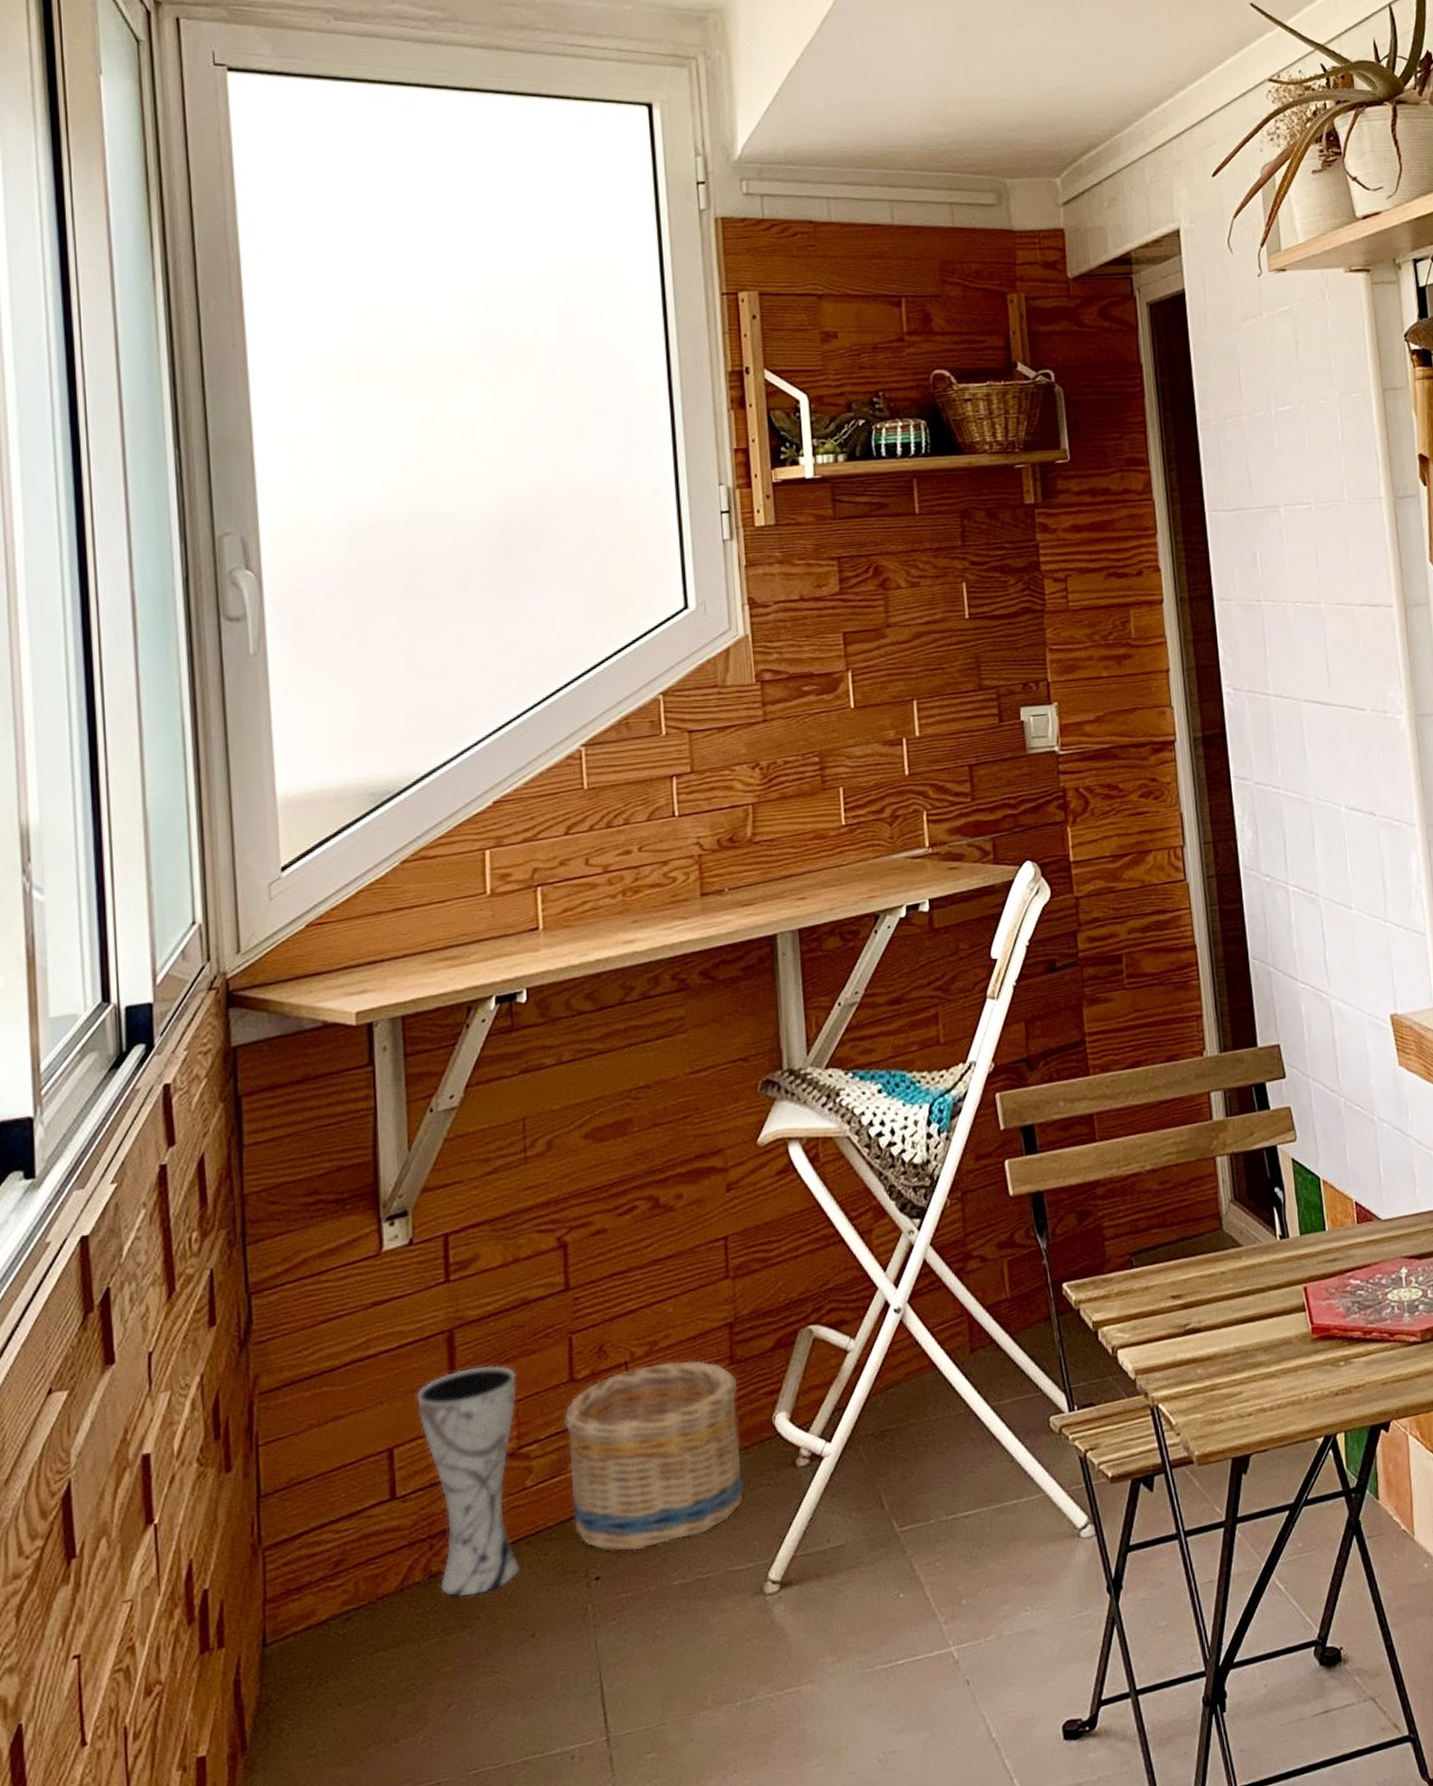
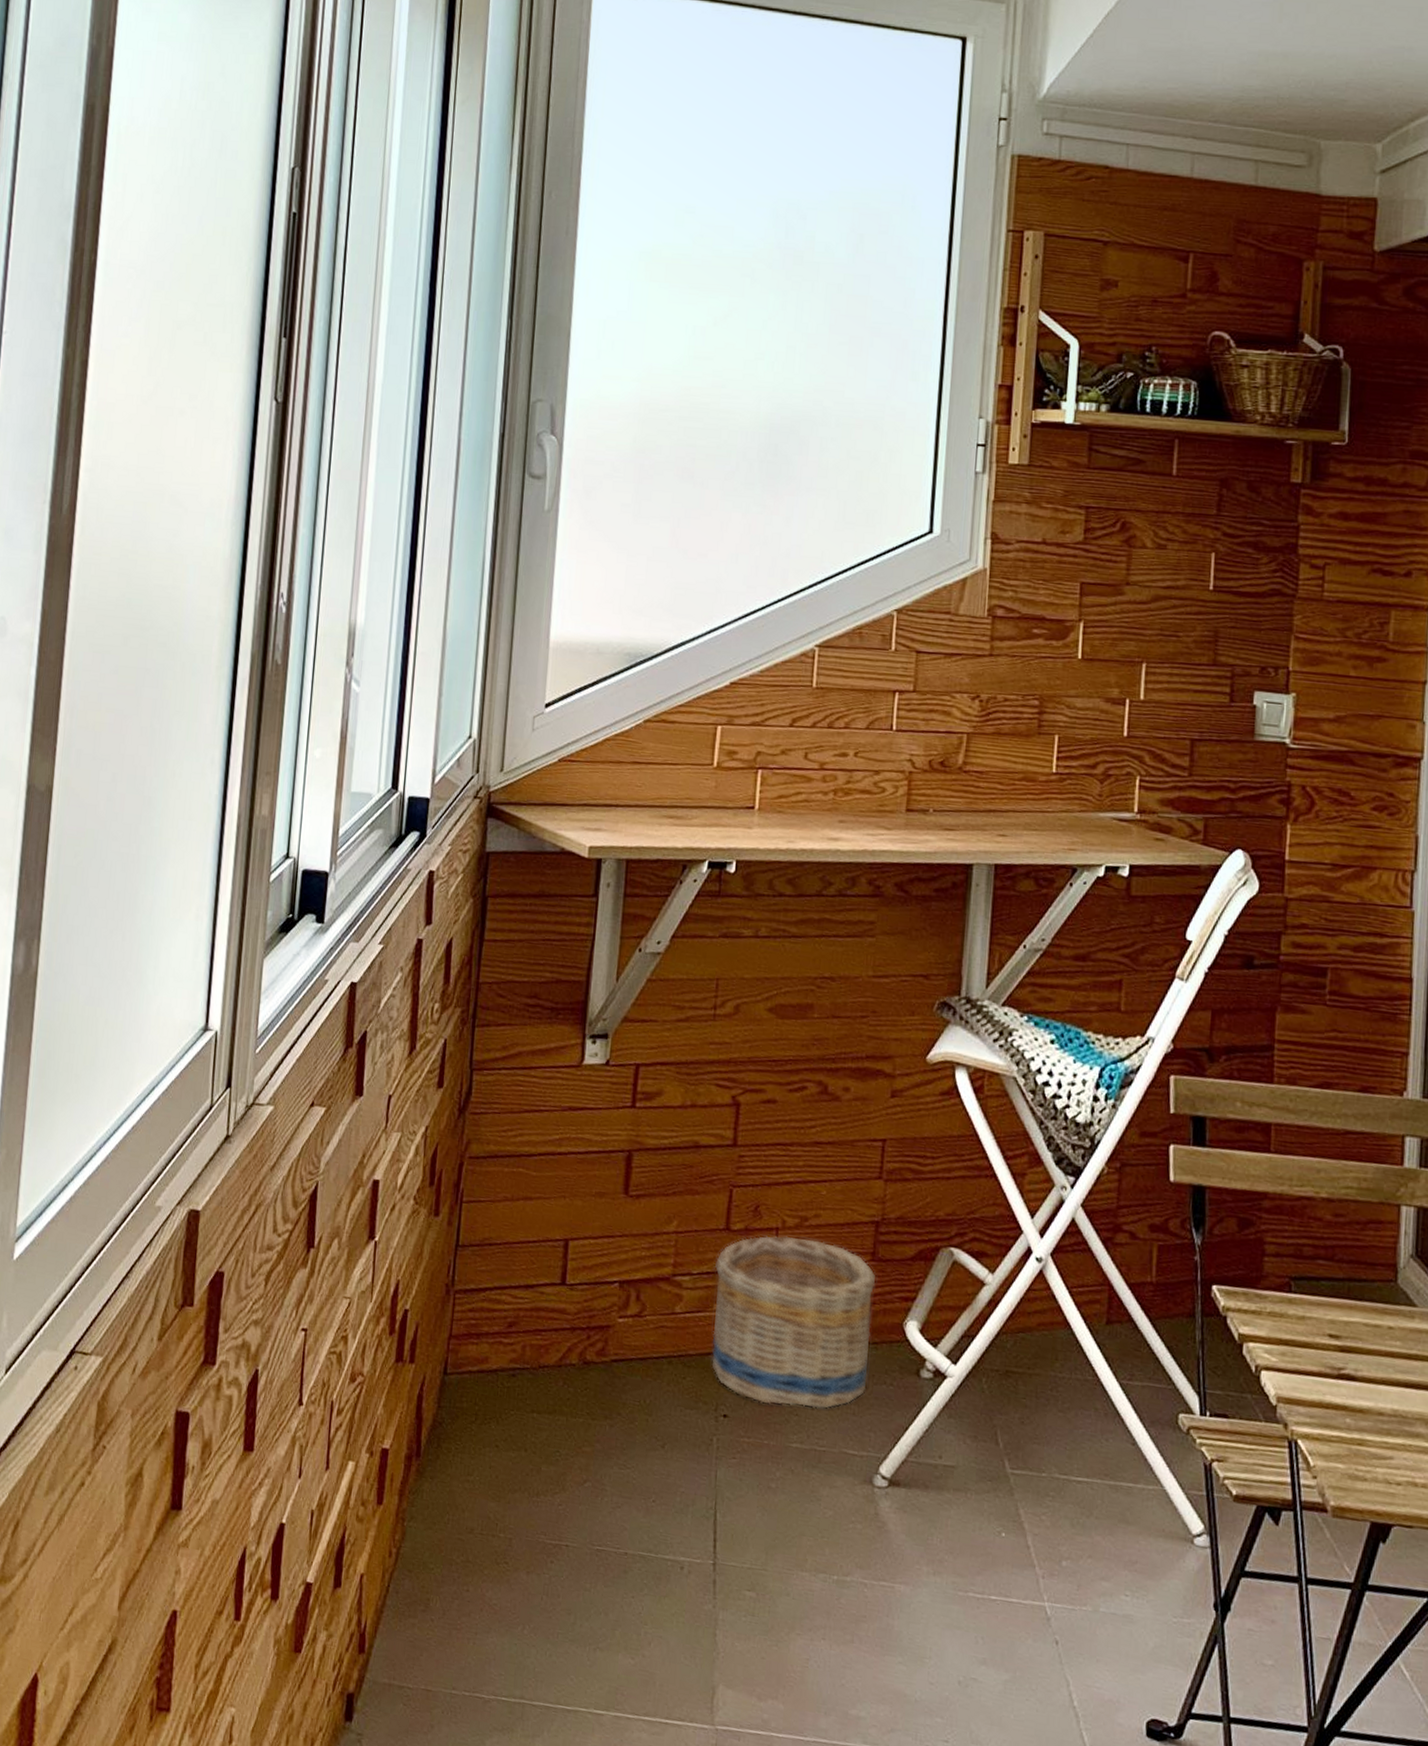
vase: present [417,1365,521,1597] -> none [591,1188,680,1394]

